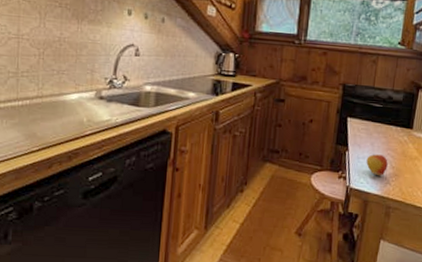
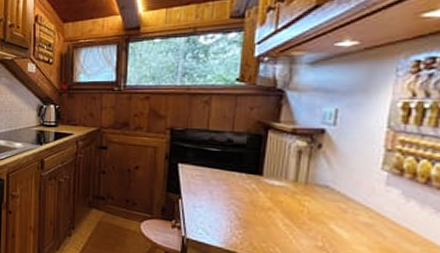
apple: present [366,153,388,176] -> none [204,201,232,228]

